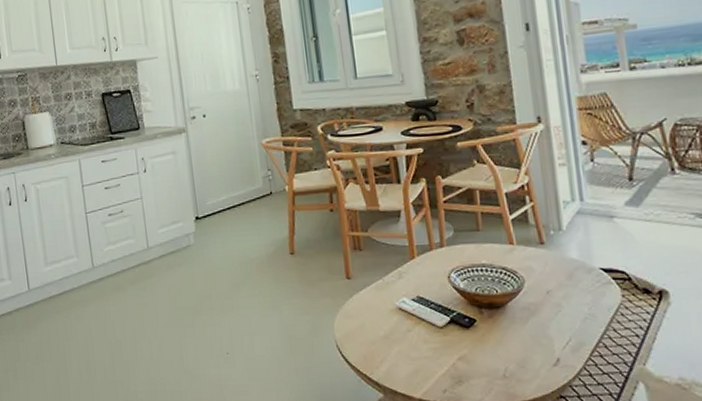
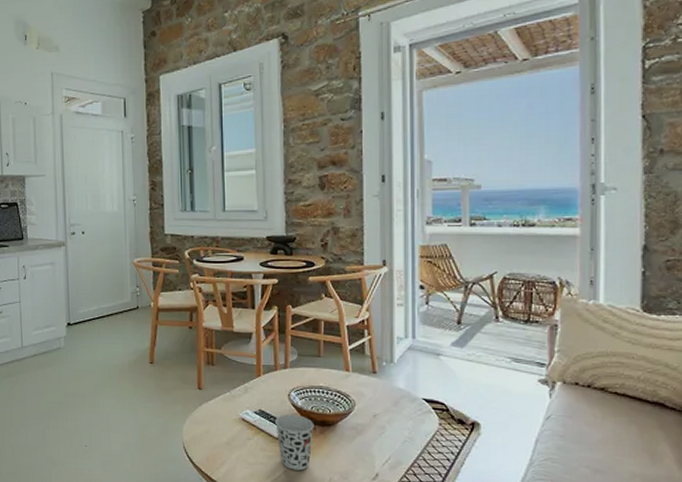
cup: none [436,298,481,362] -> present [275,414,314,471]

